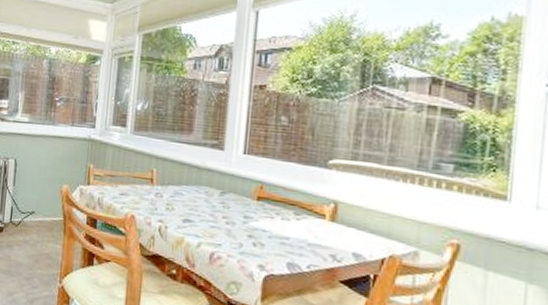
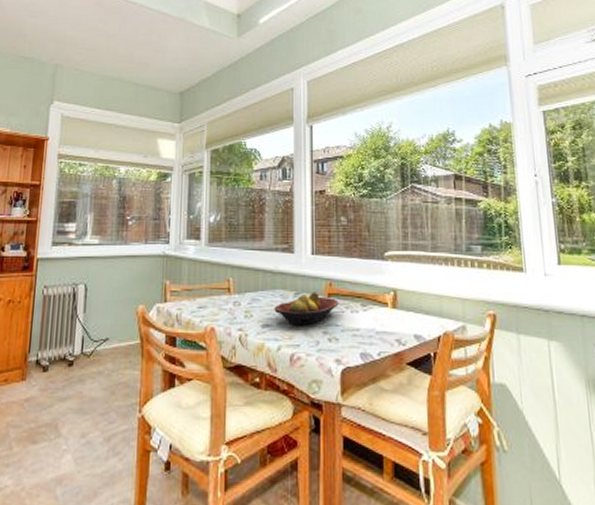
fruit bowl: none [197,192,269,227] -> present [274,292,339,326]

